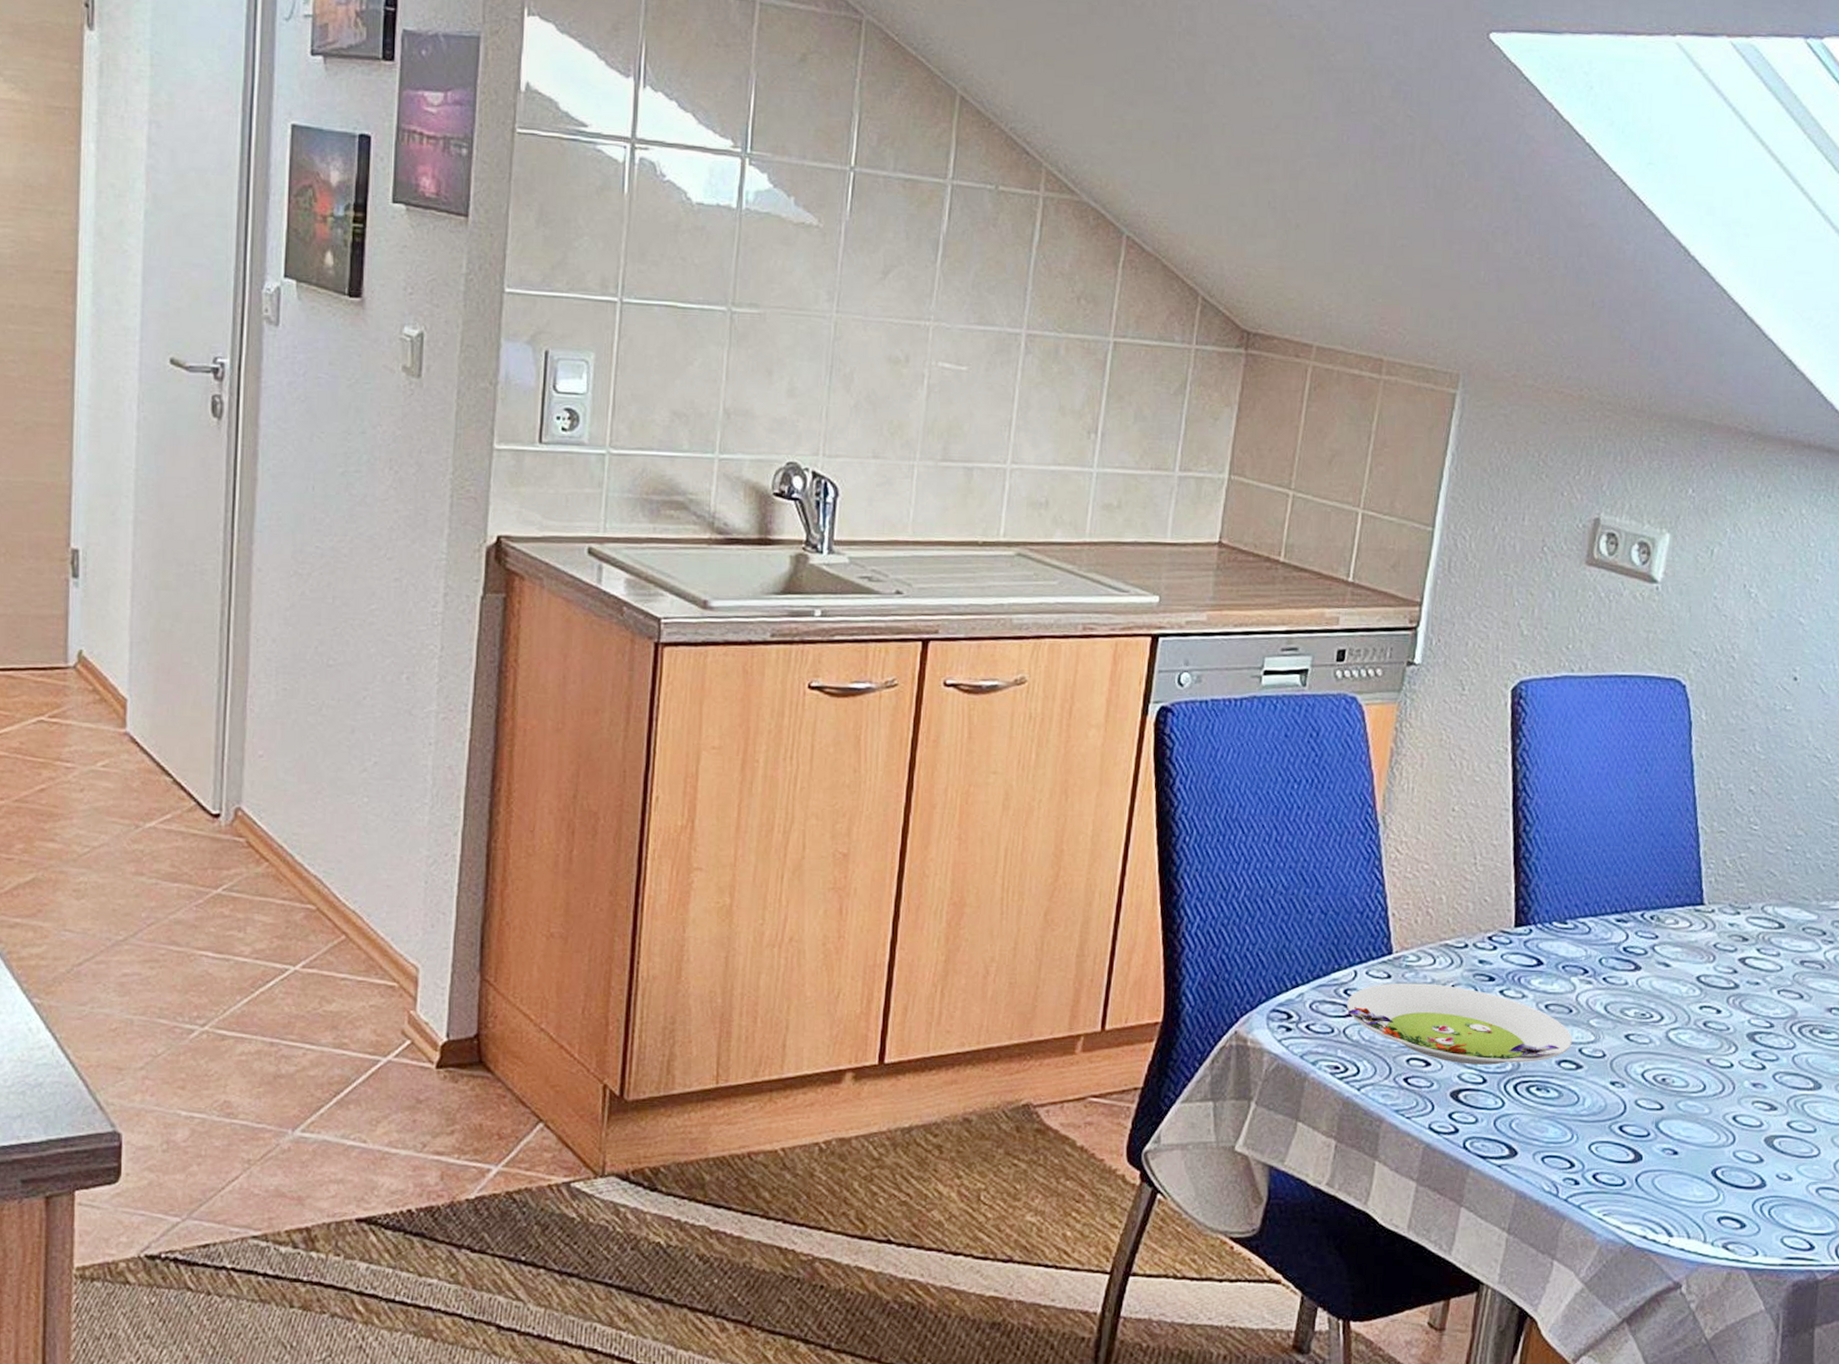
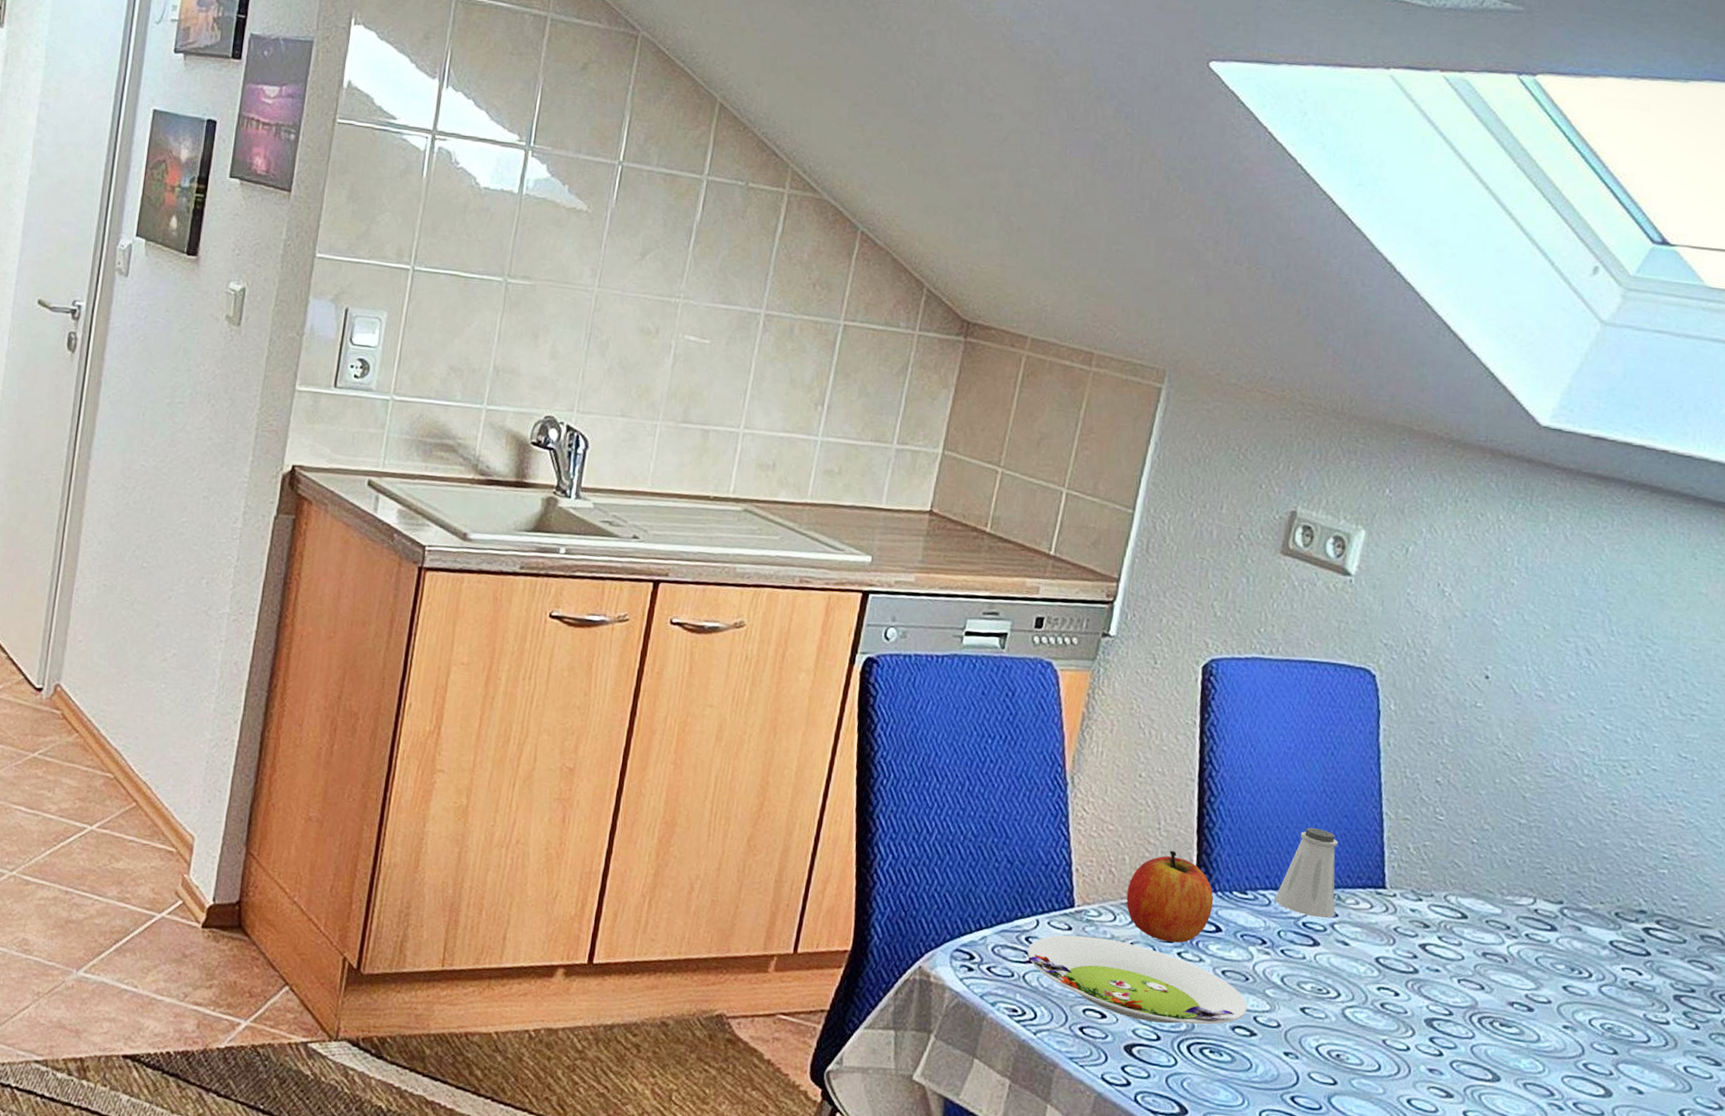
apple: none [1445,886,1534,981] -> present [1126,851,1214,943]
saltshaker: none [1594,849,1656,941] -> present [1274,827,1338,919]

